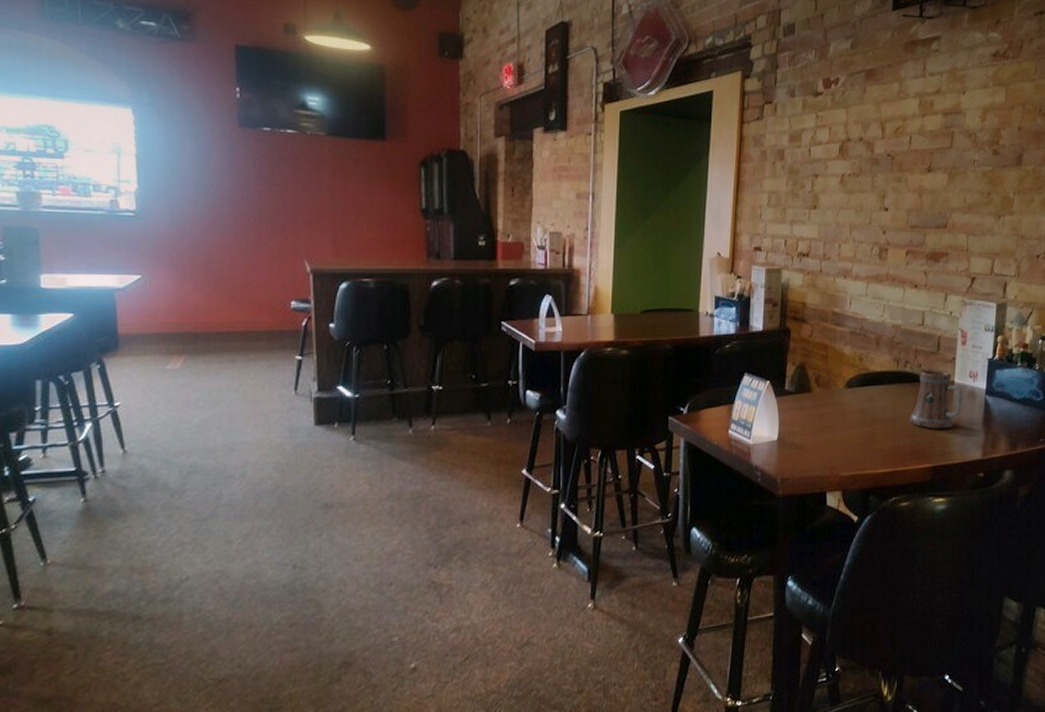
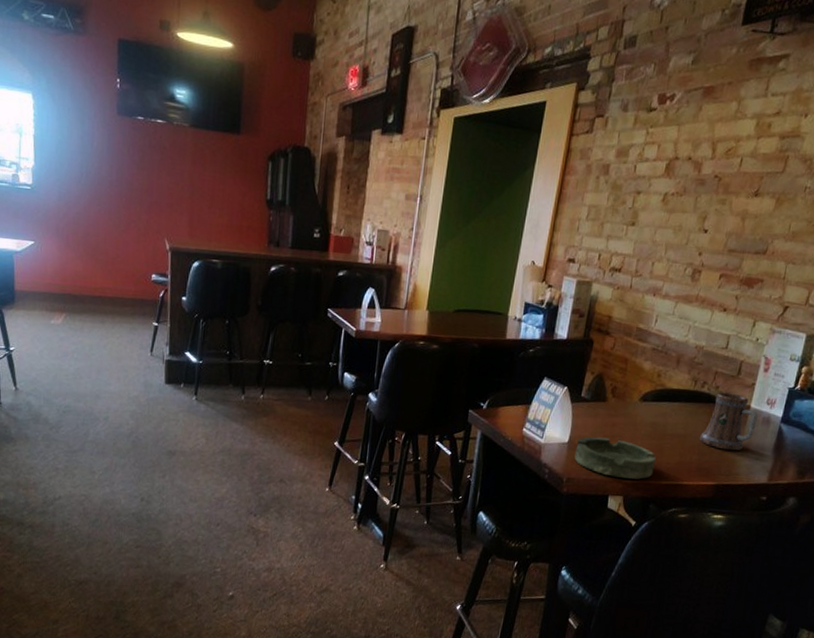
ashtray: none [786,431,870,471] -> present [574,436,657,480]

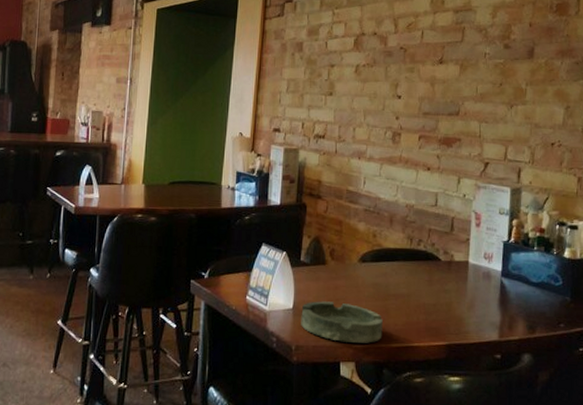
beer mug: present [699,392,758,451] -> none [423,249,478,308]

